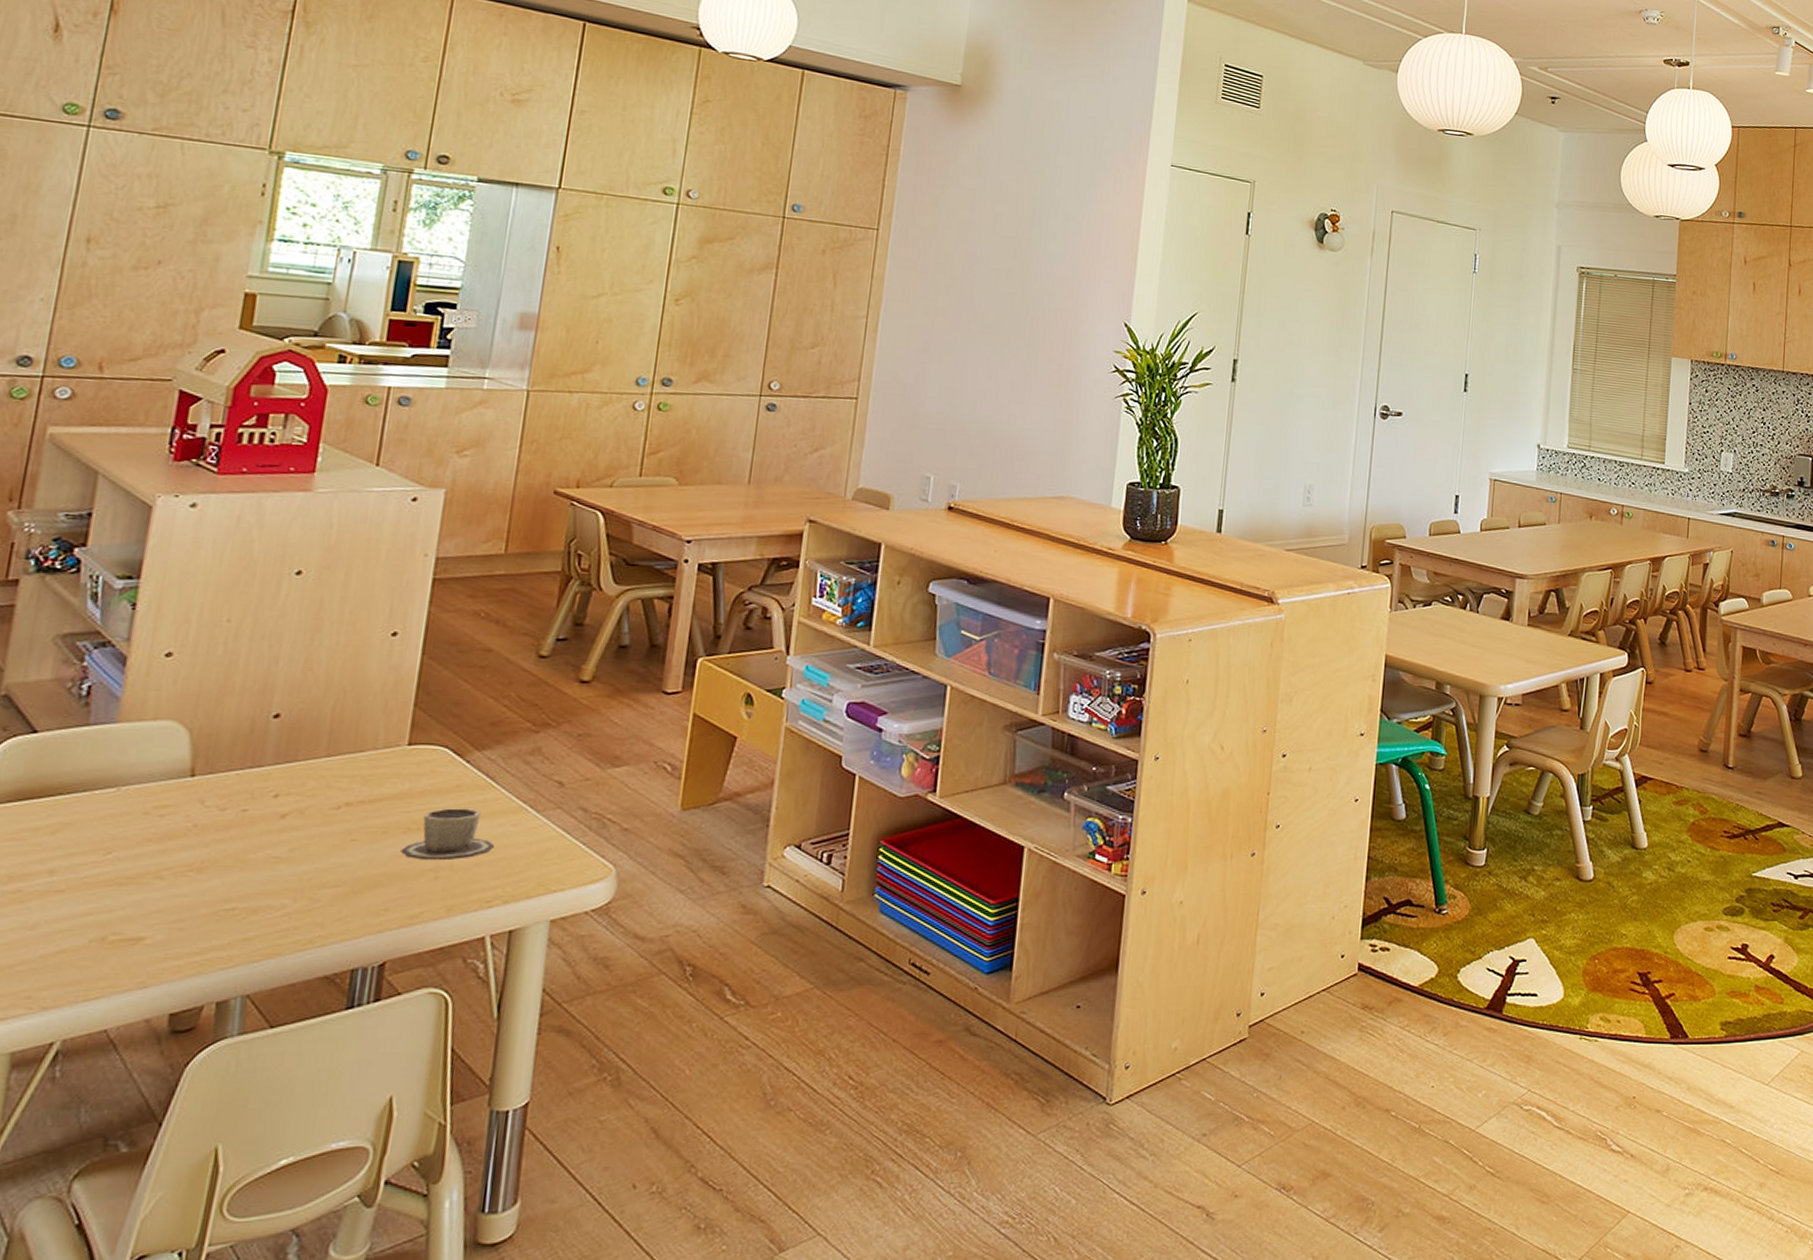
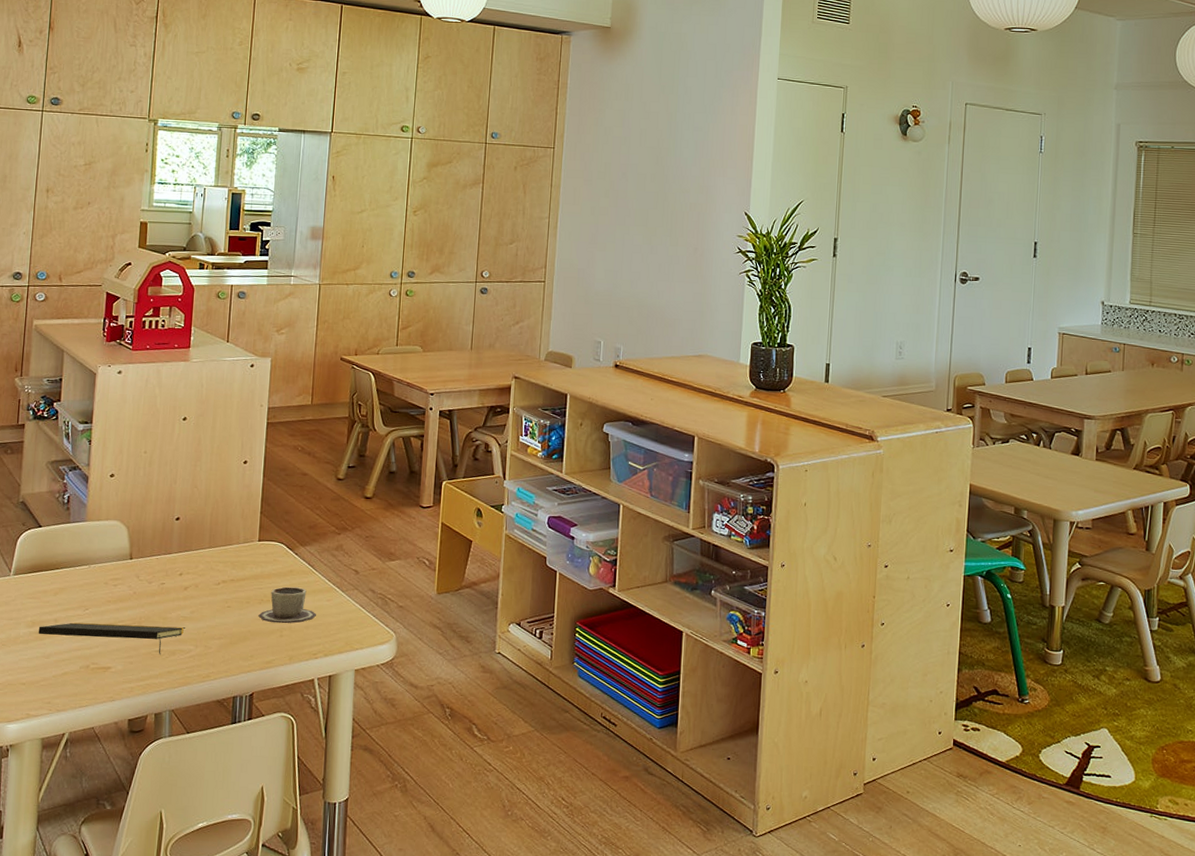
notepad: none [17,872,278,914] -> present [38,622,185,654]

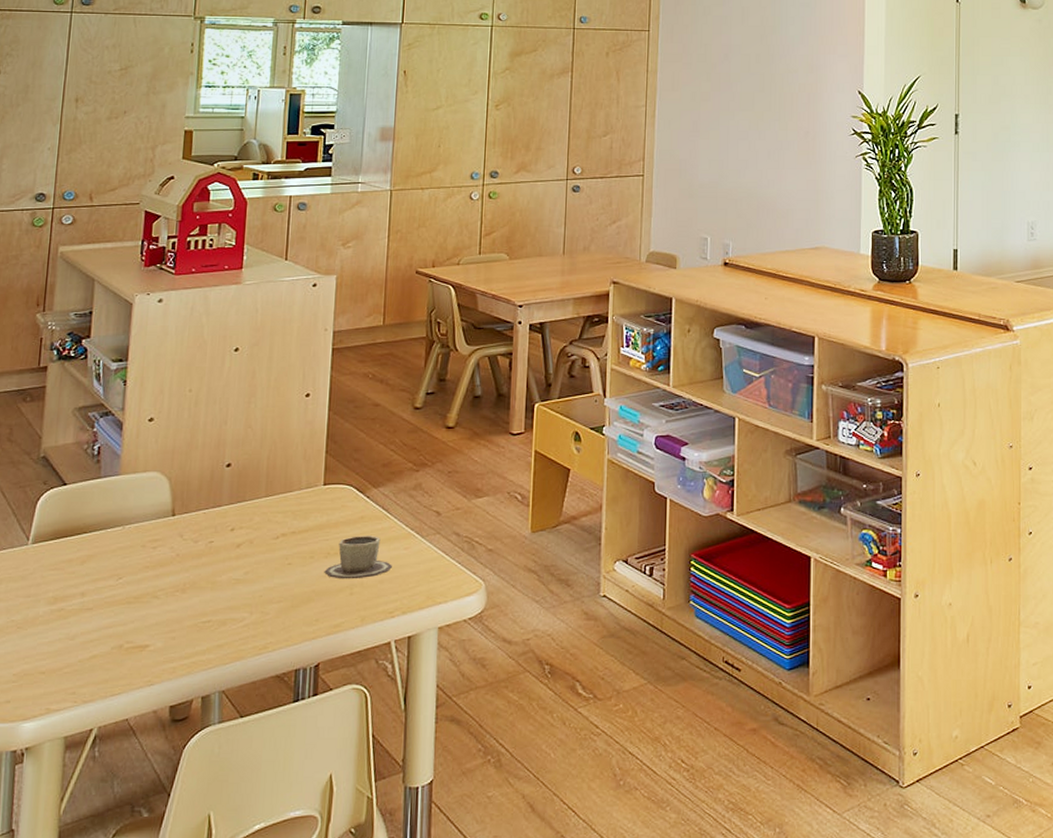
notepad: present [38,622,185,654] -> none [61,592,238,625]

